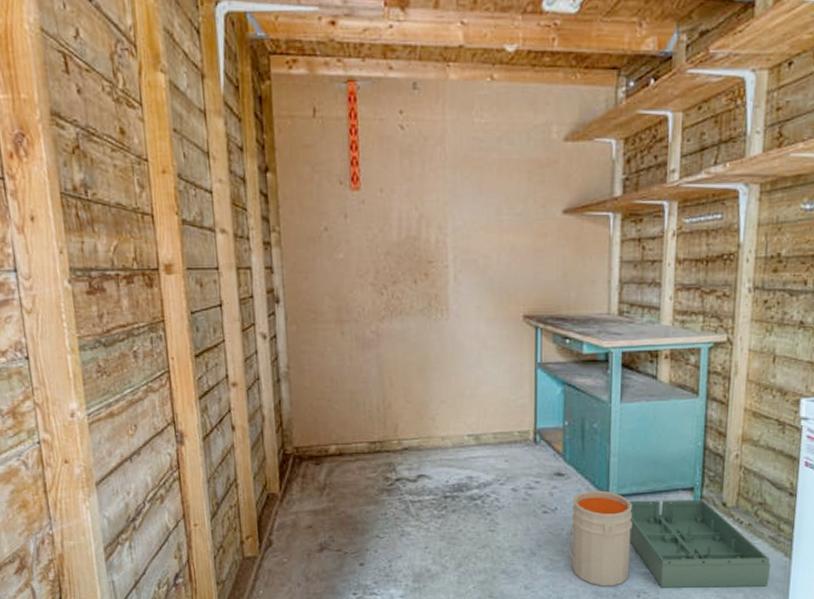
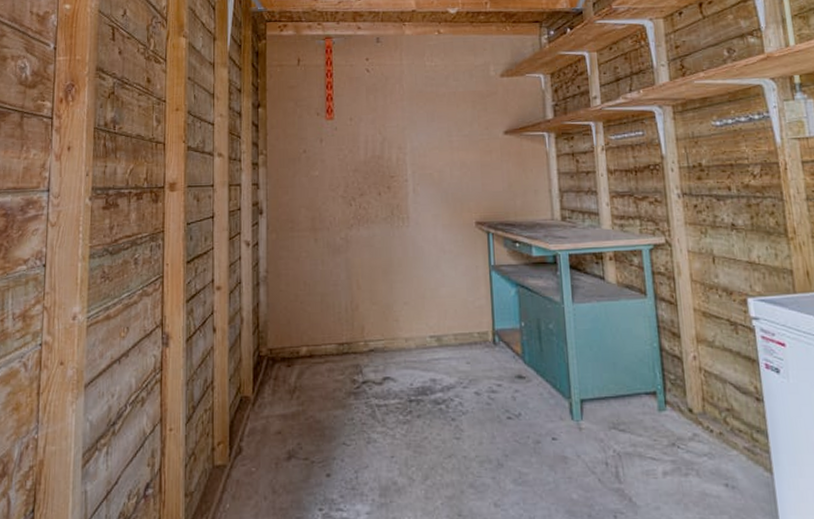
bucket: present [568,490,633,586] -> none [534,394,603,504]
plastic crate: present [629,499,772,588] -> none [593,405,754,508]

